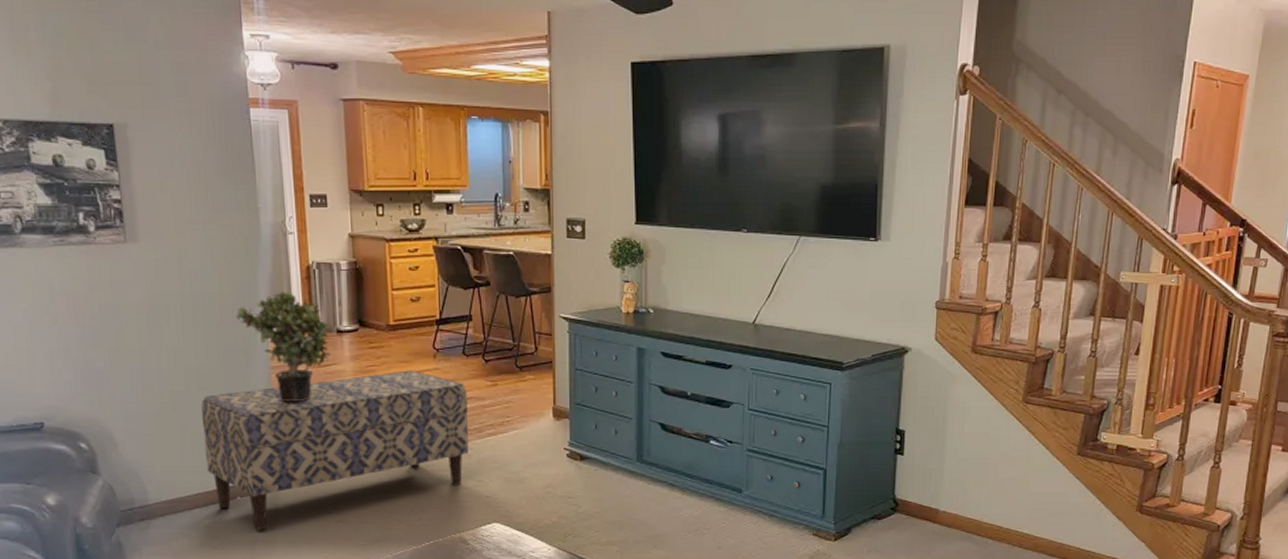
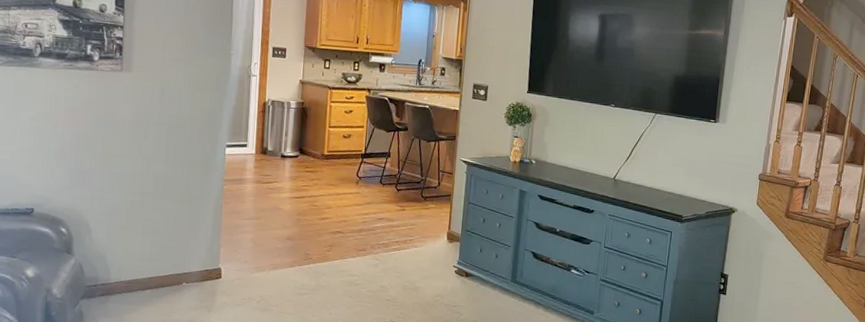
bench: present [201,370,469,530] -> none [161,192,380,312]
potted plant: present [236,292,331,402] -> none [201,121,276,210]

